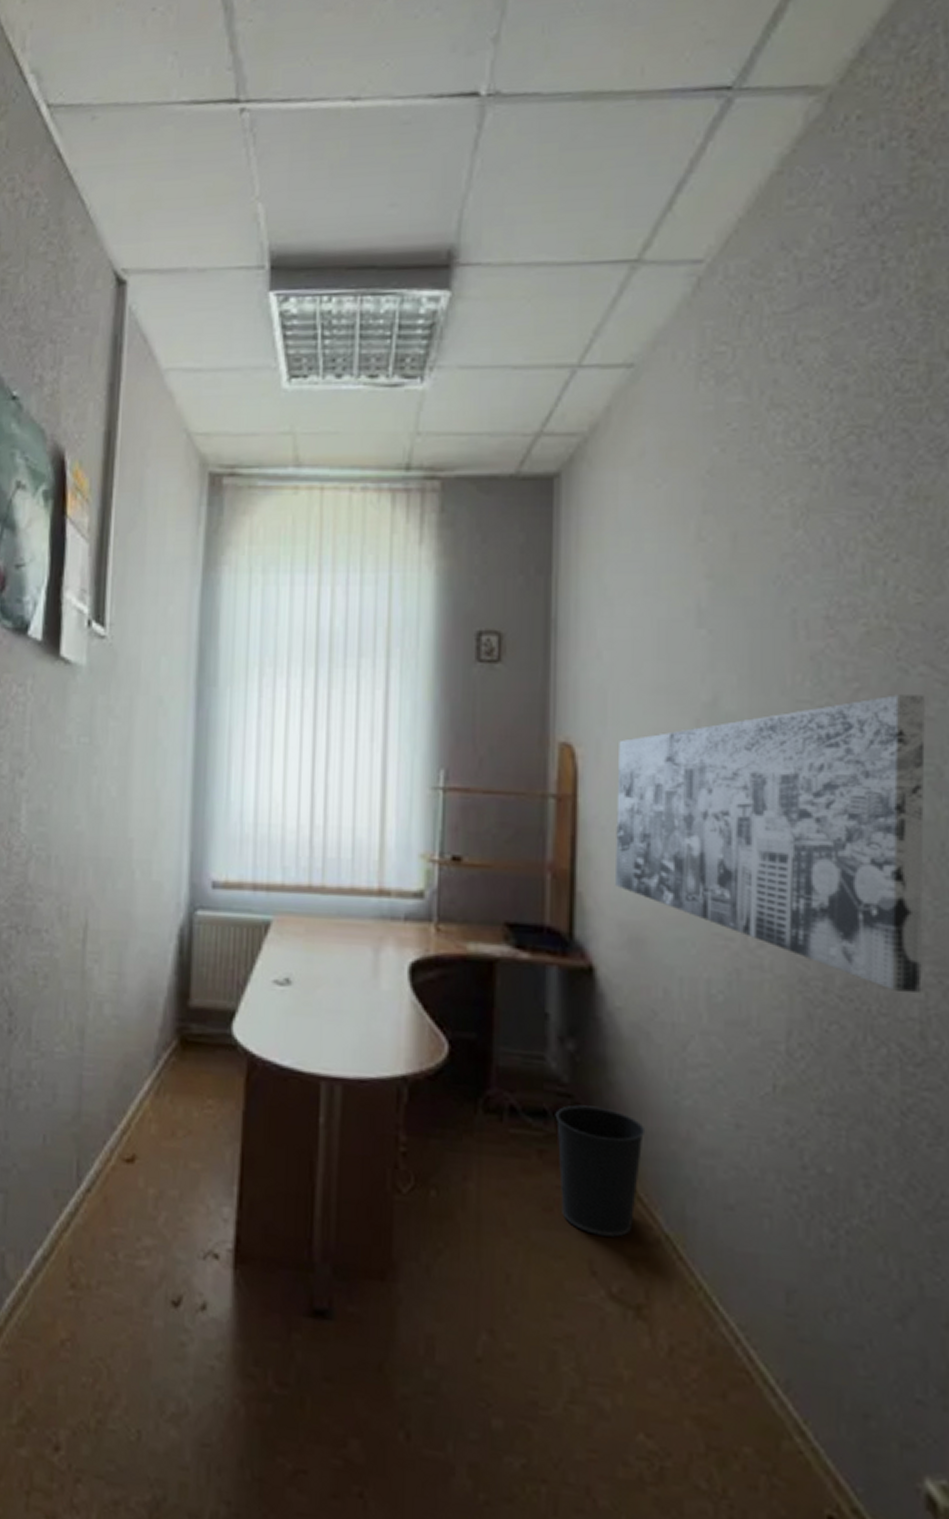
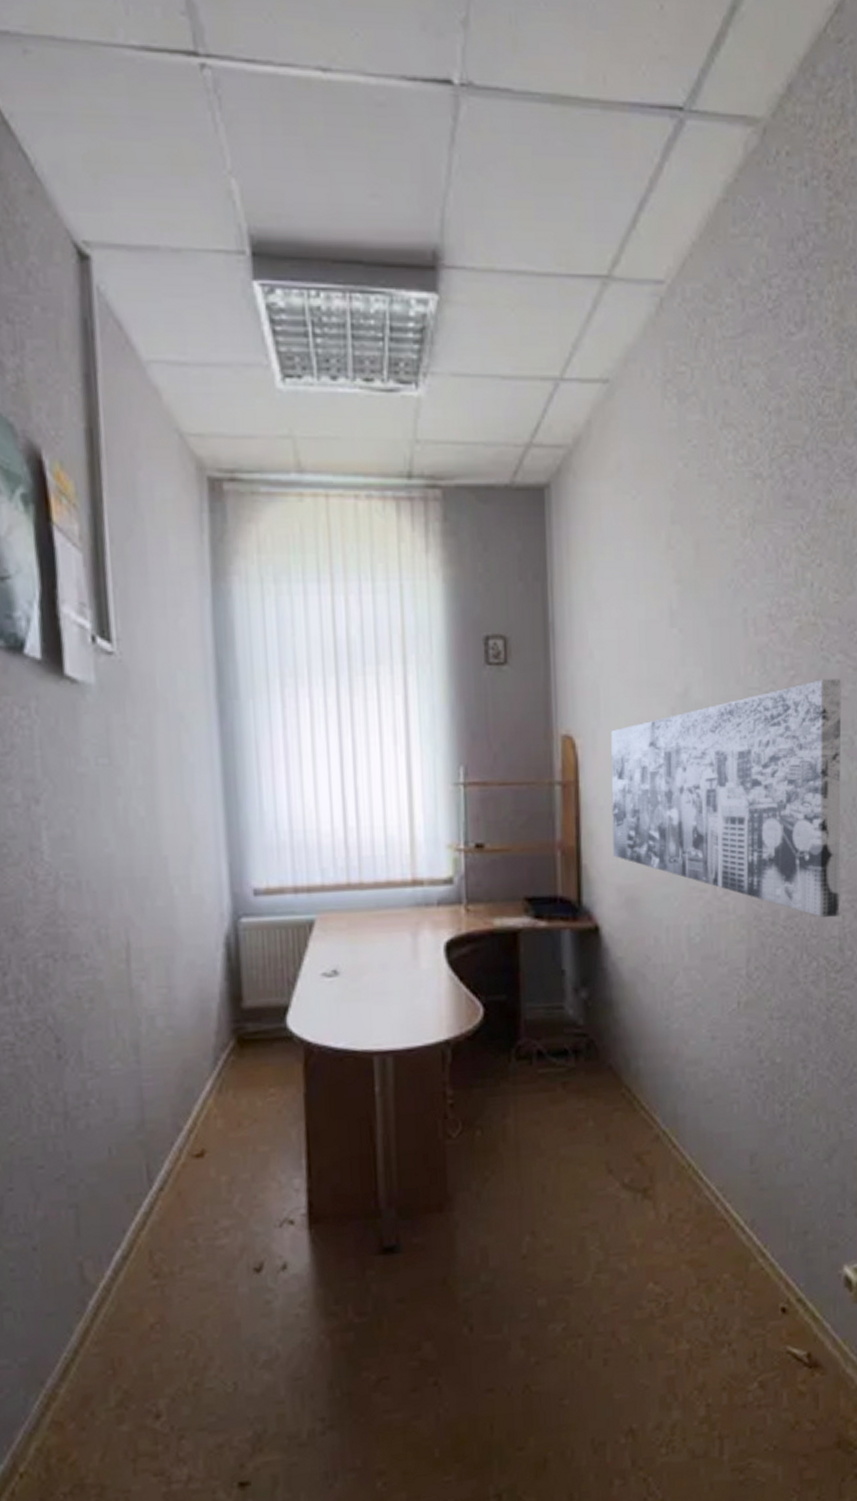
wastebasket: present [555,1105,646,1237] -> none [574,1040,645,1142]

